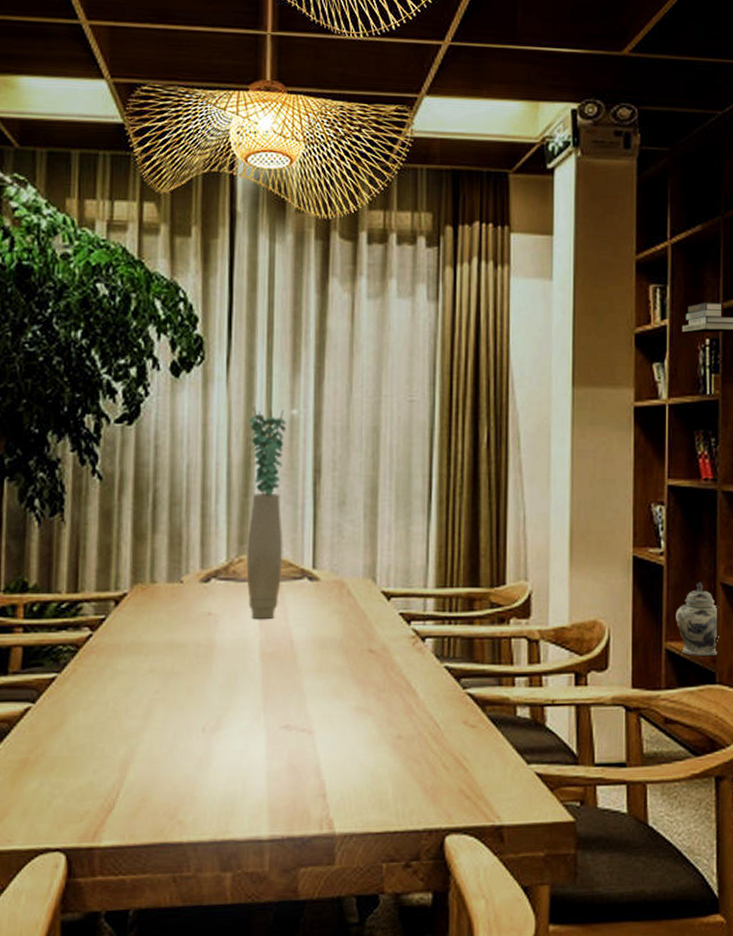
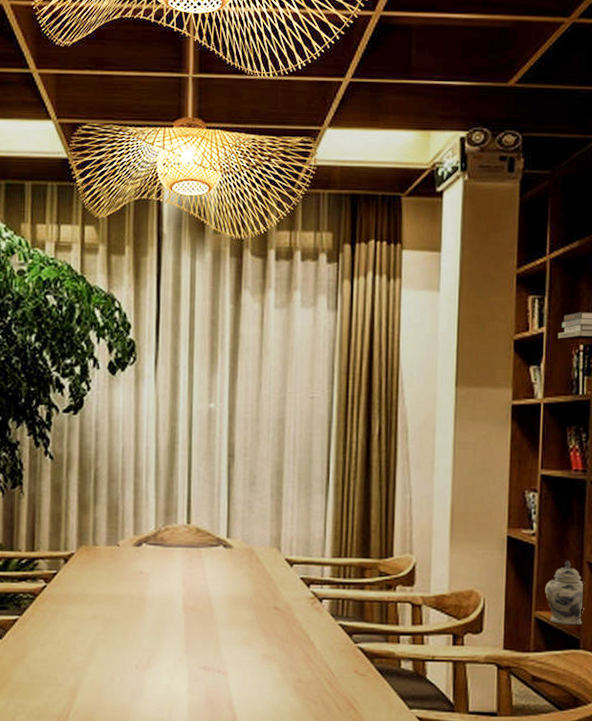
vase: present [246,405,287,619] -> none [171,399,206,578]

